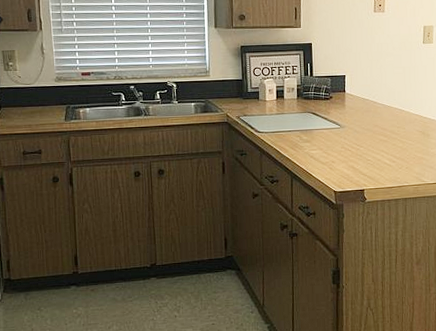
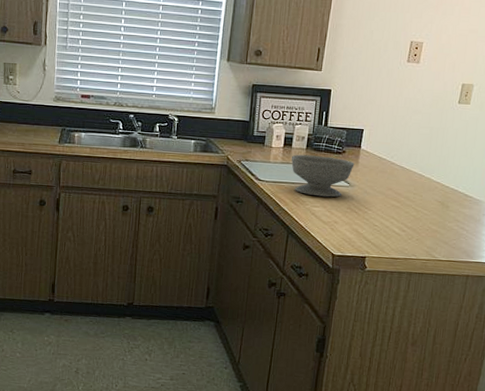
bowl: none [284,103,342,140] -> present [291,154,355,197]

